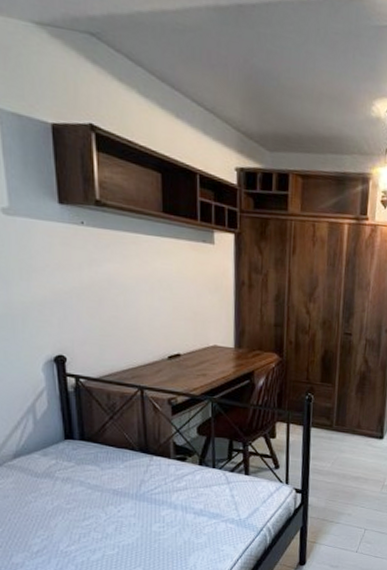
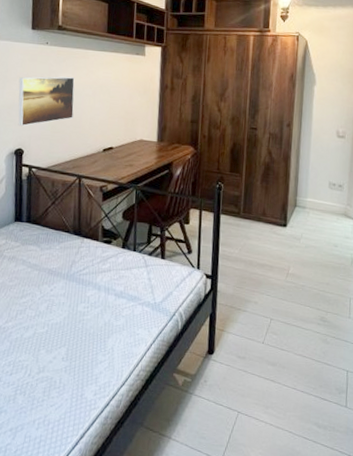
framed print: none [49,266,127,329] -> present [18,76,75,127]

